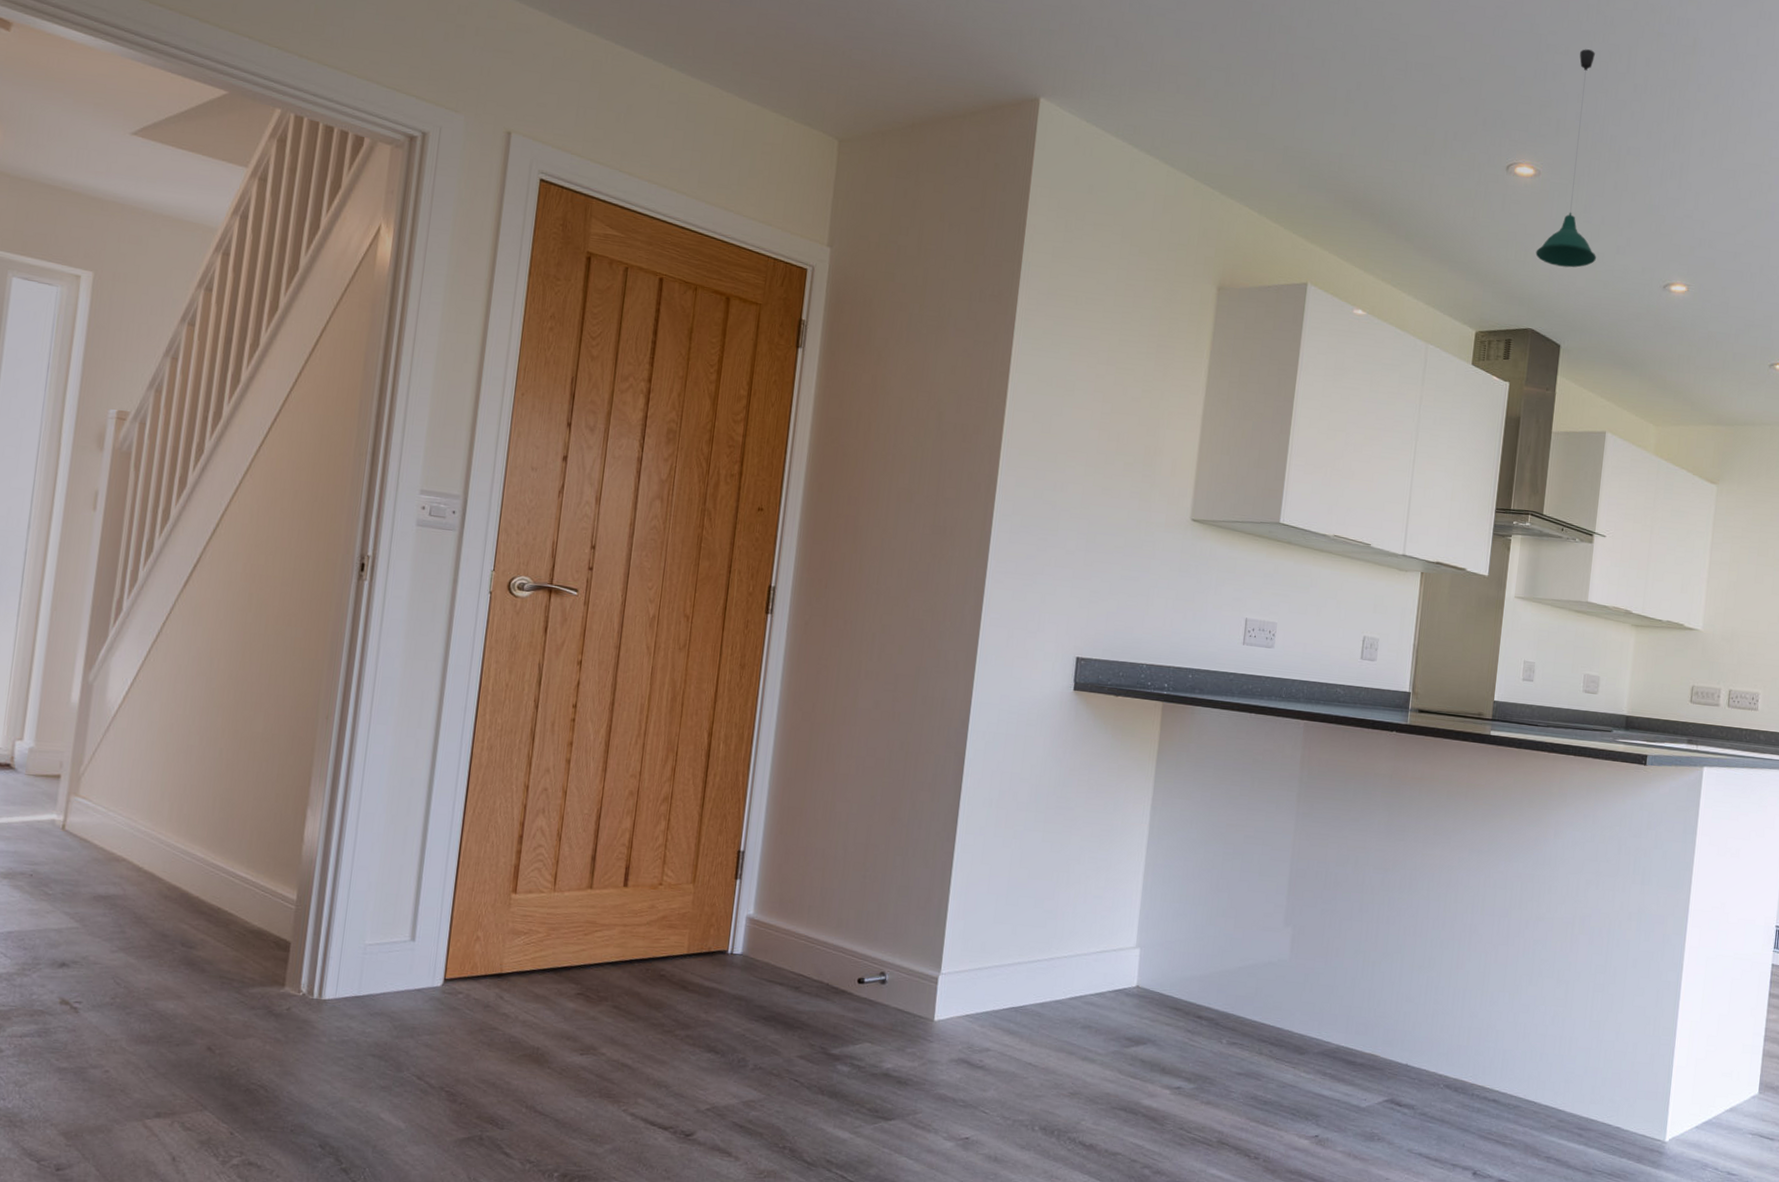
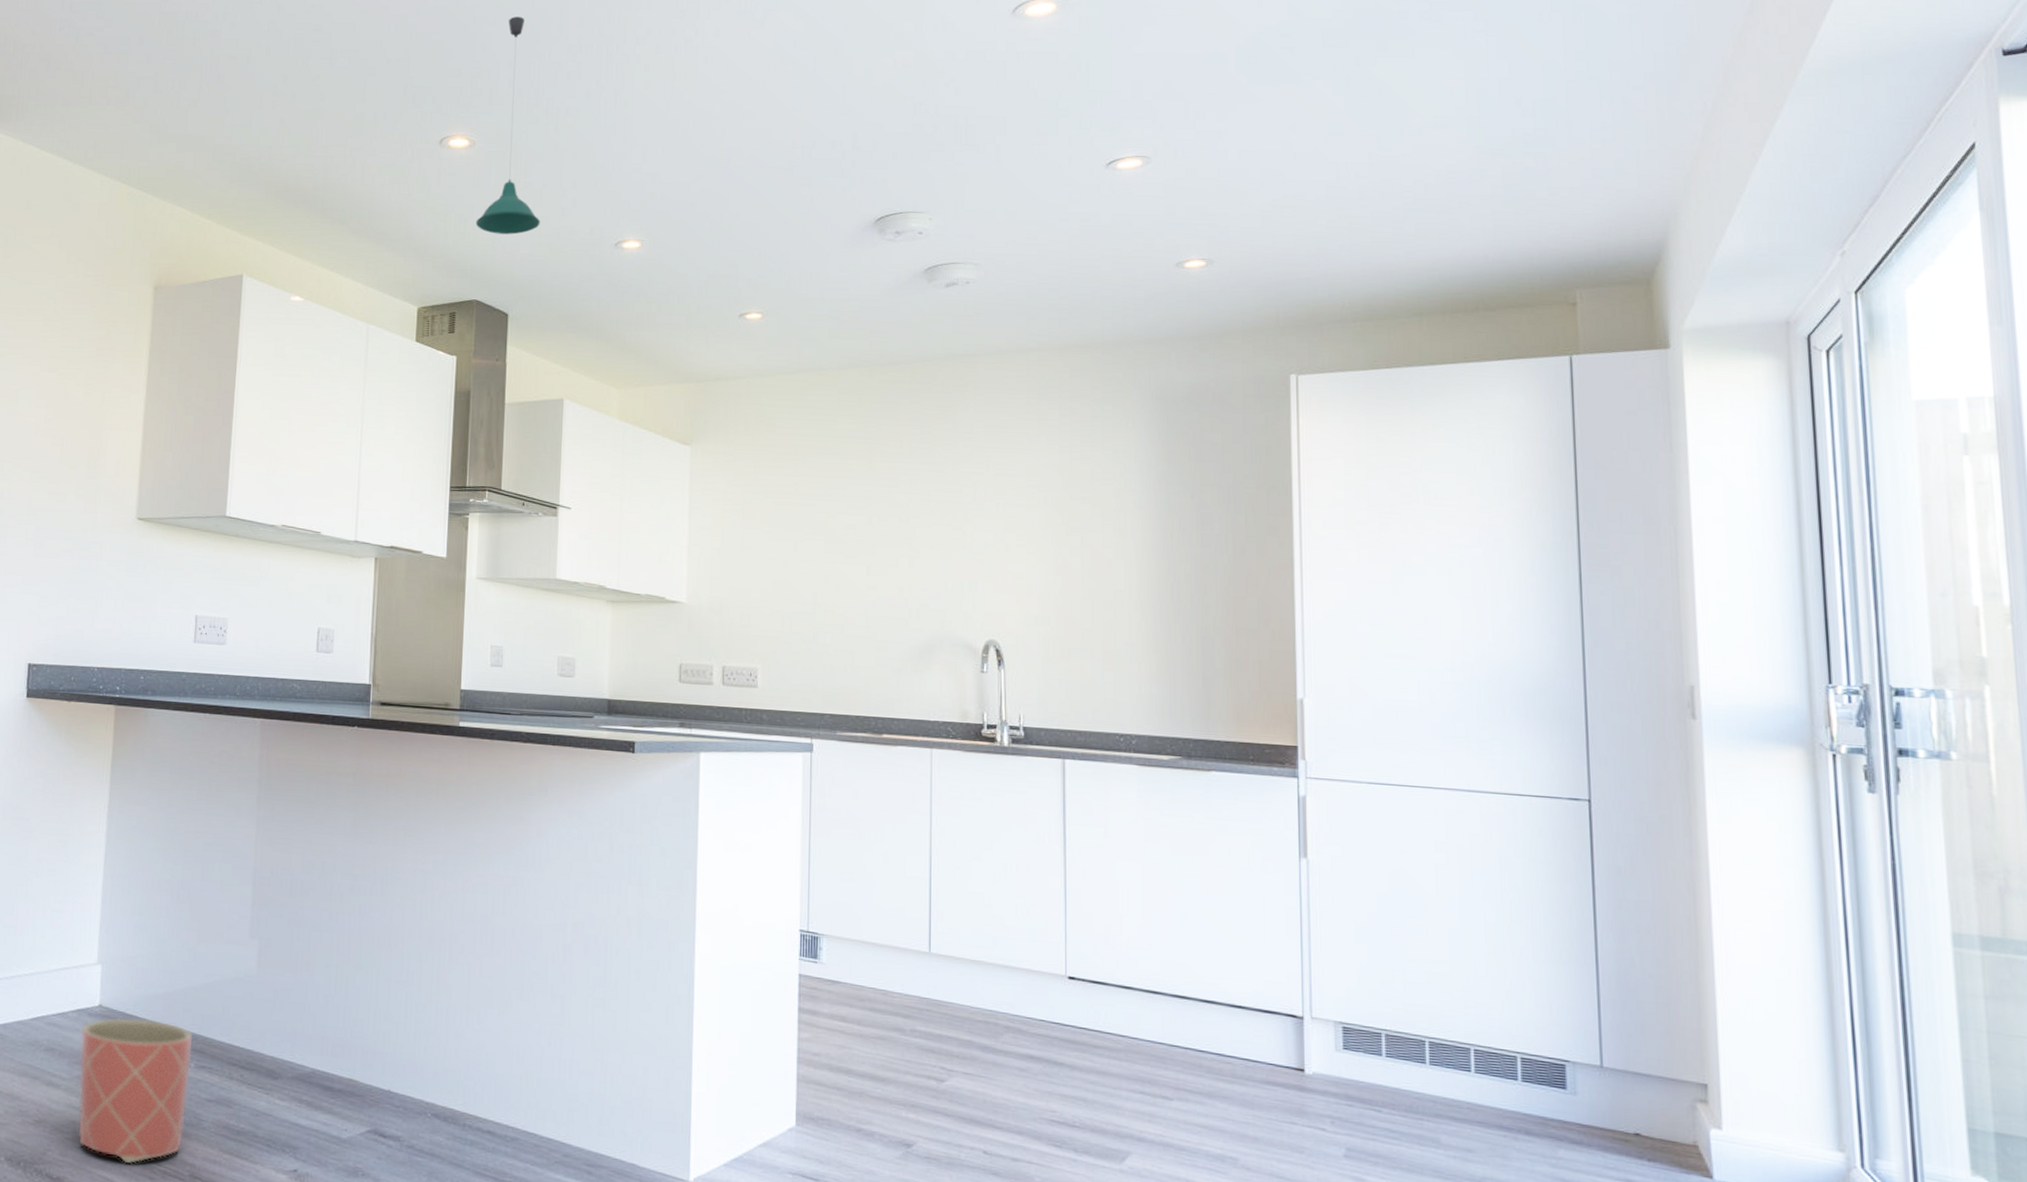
planter: none [1111,998,1225,1132] -> present [78,1018,192,1165]

